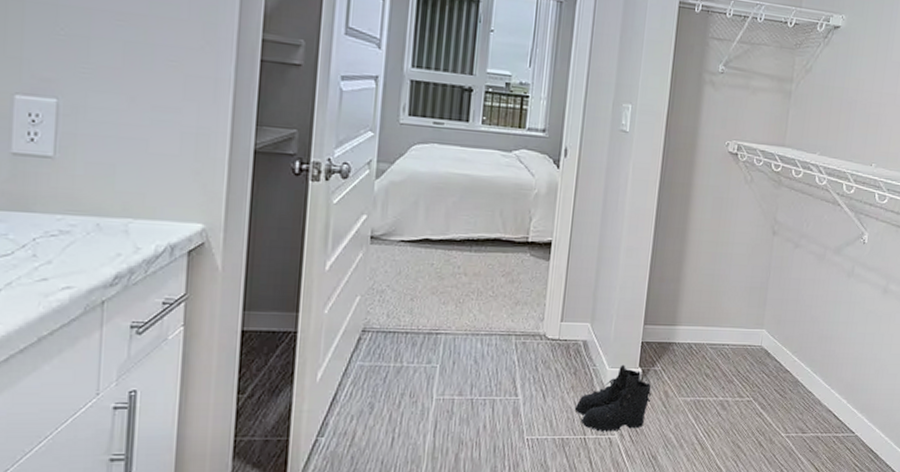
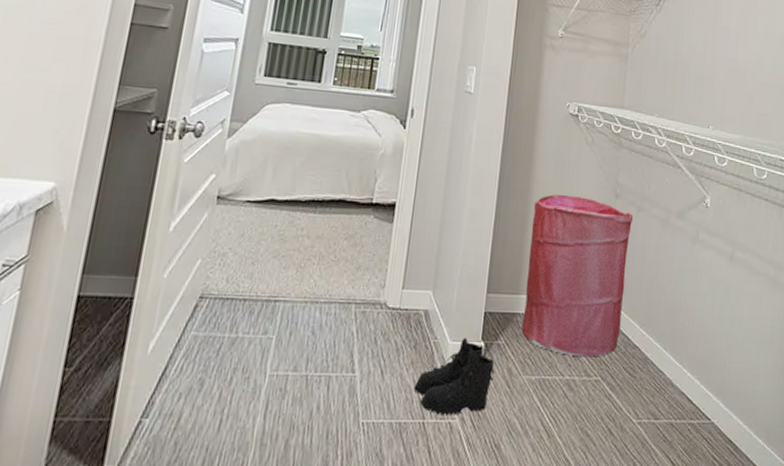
laundry hamper: none [677,232,790,381] -> present [521,194,633,357]

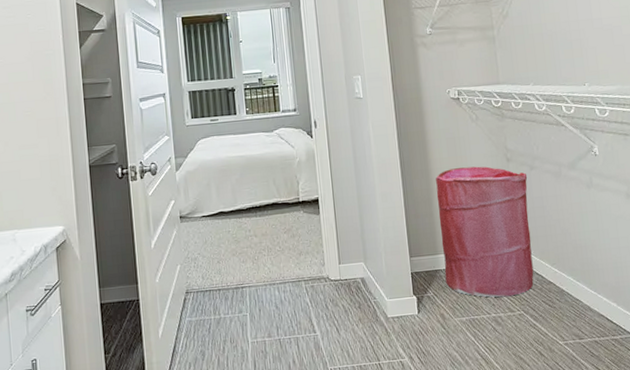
boots: present [413,337,495,415] -> none [365,294,431,357]

